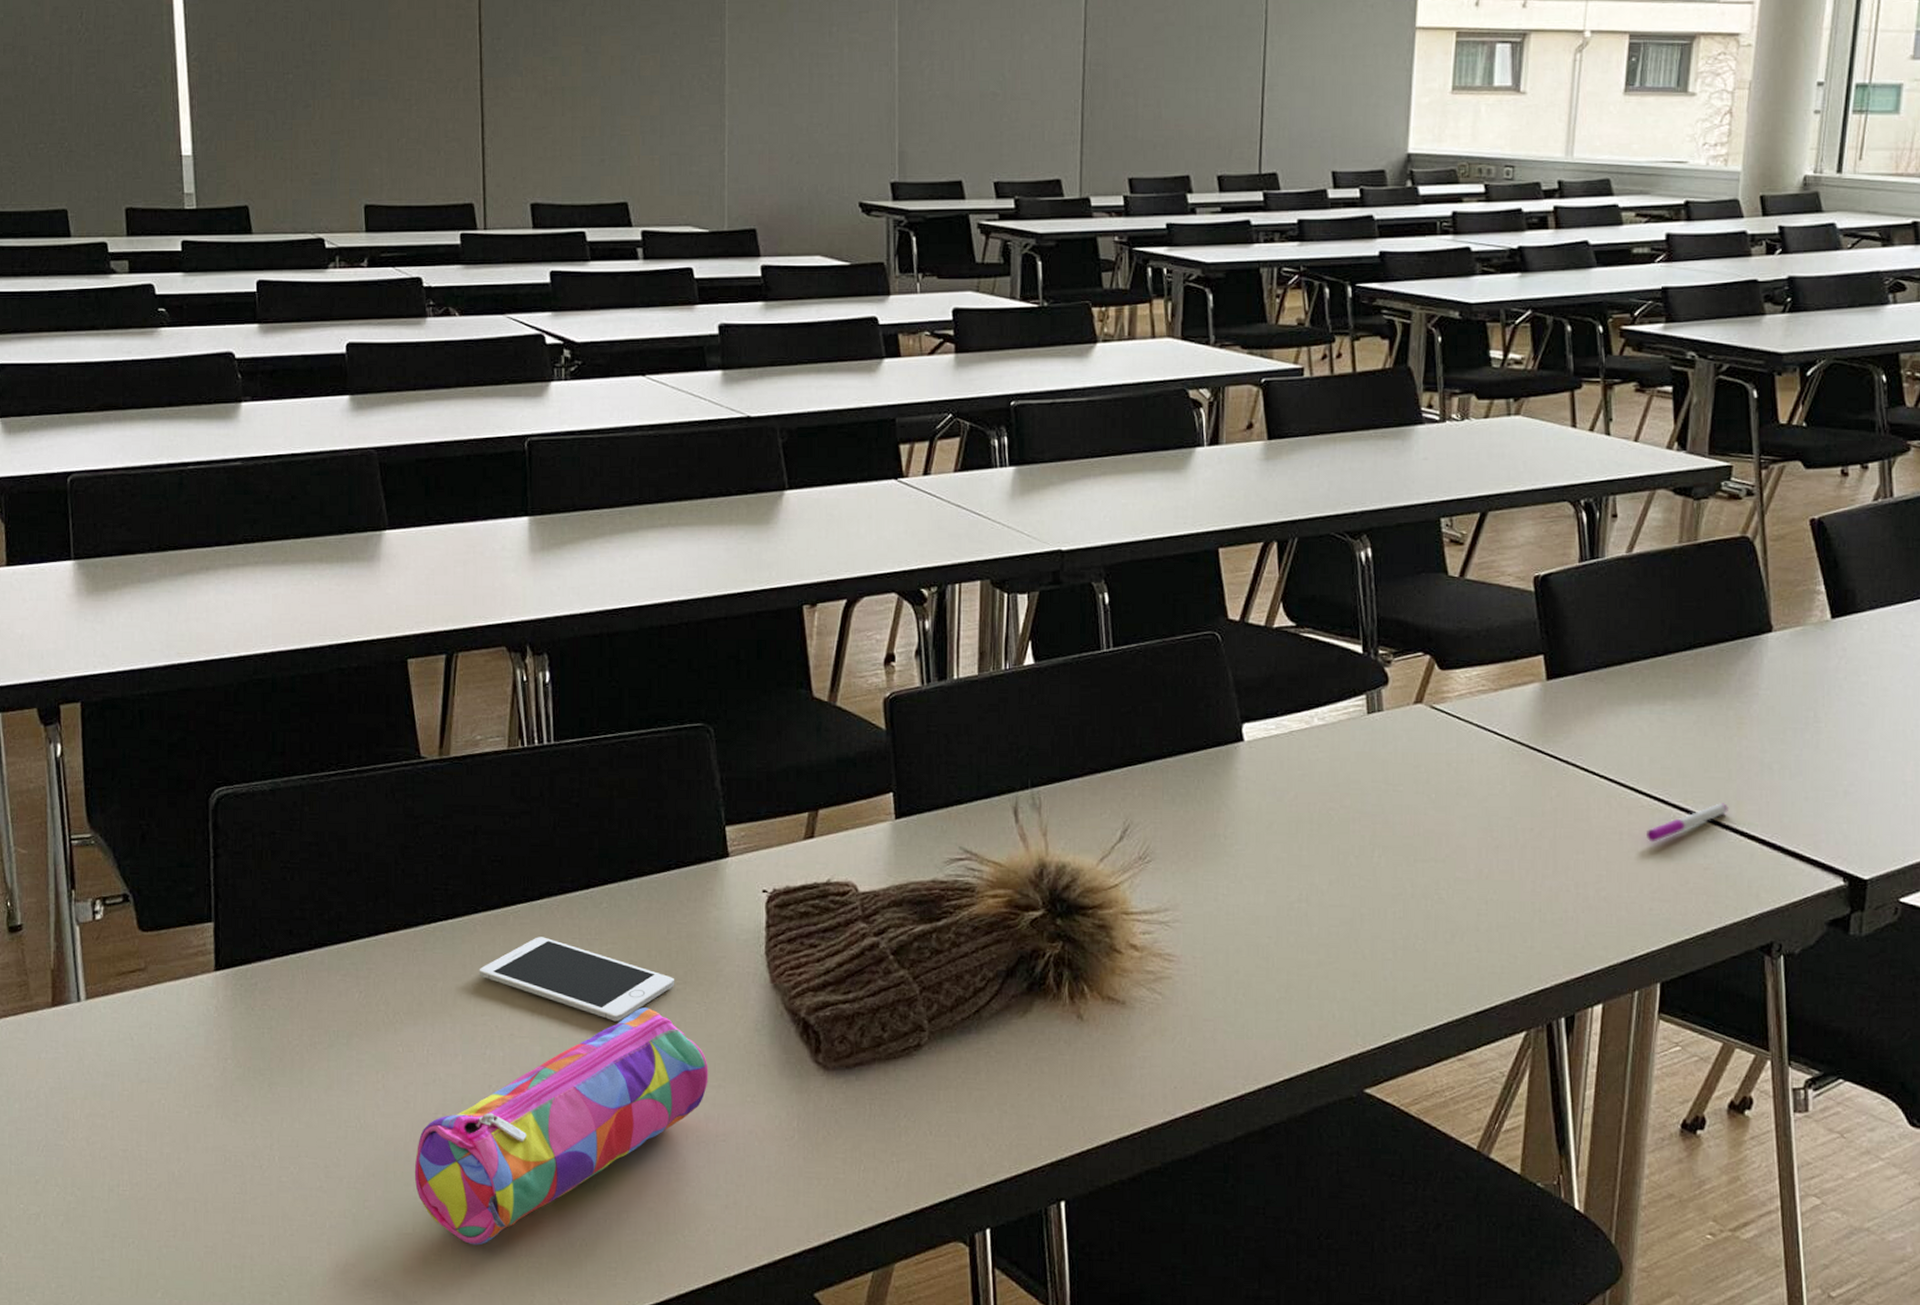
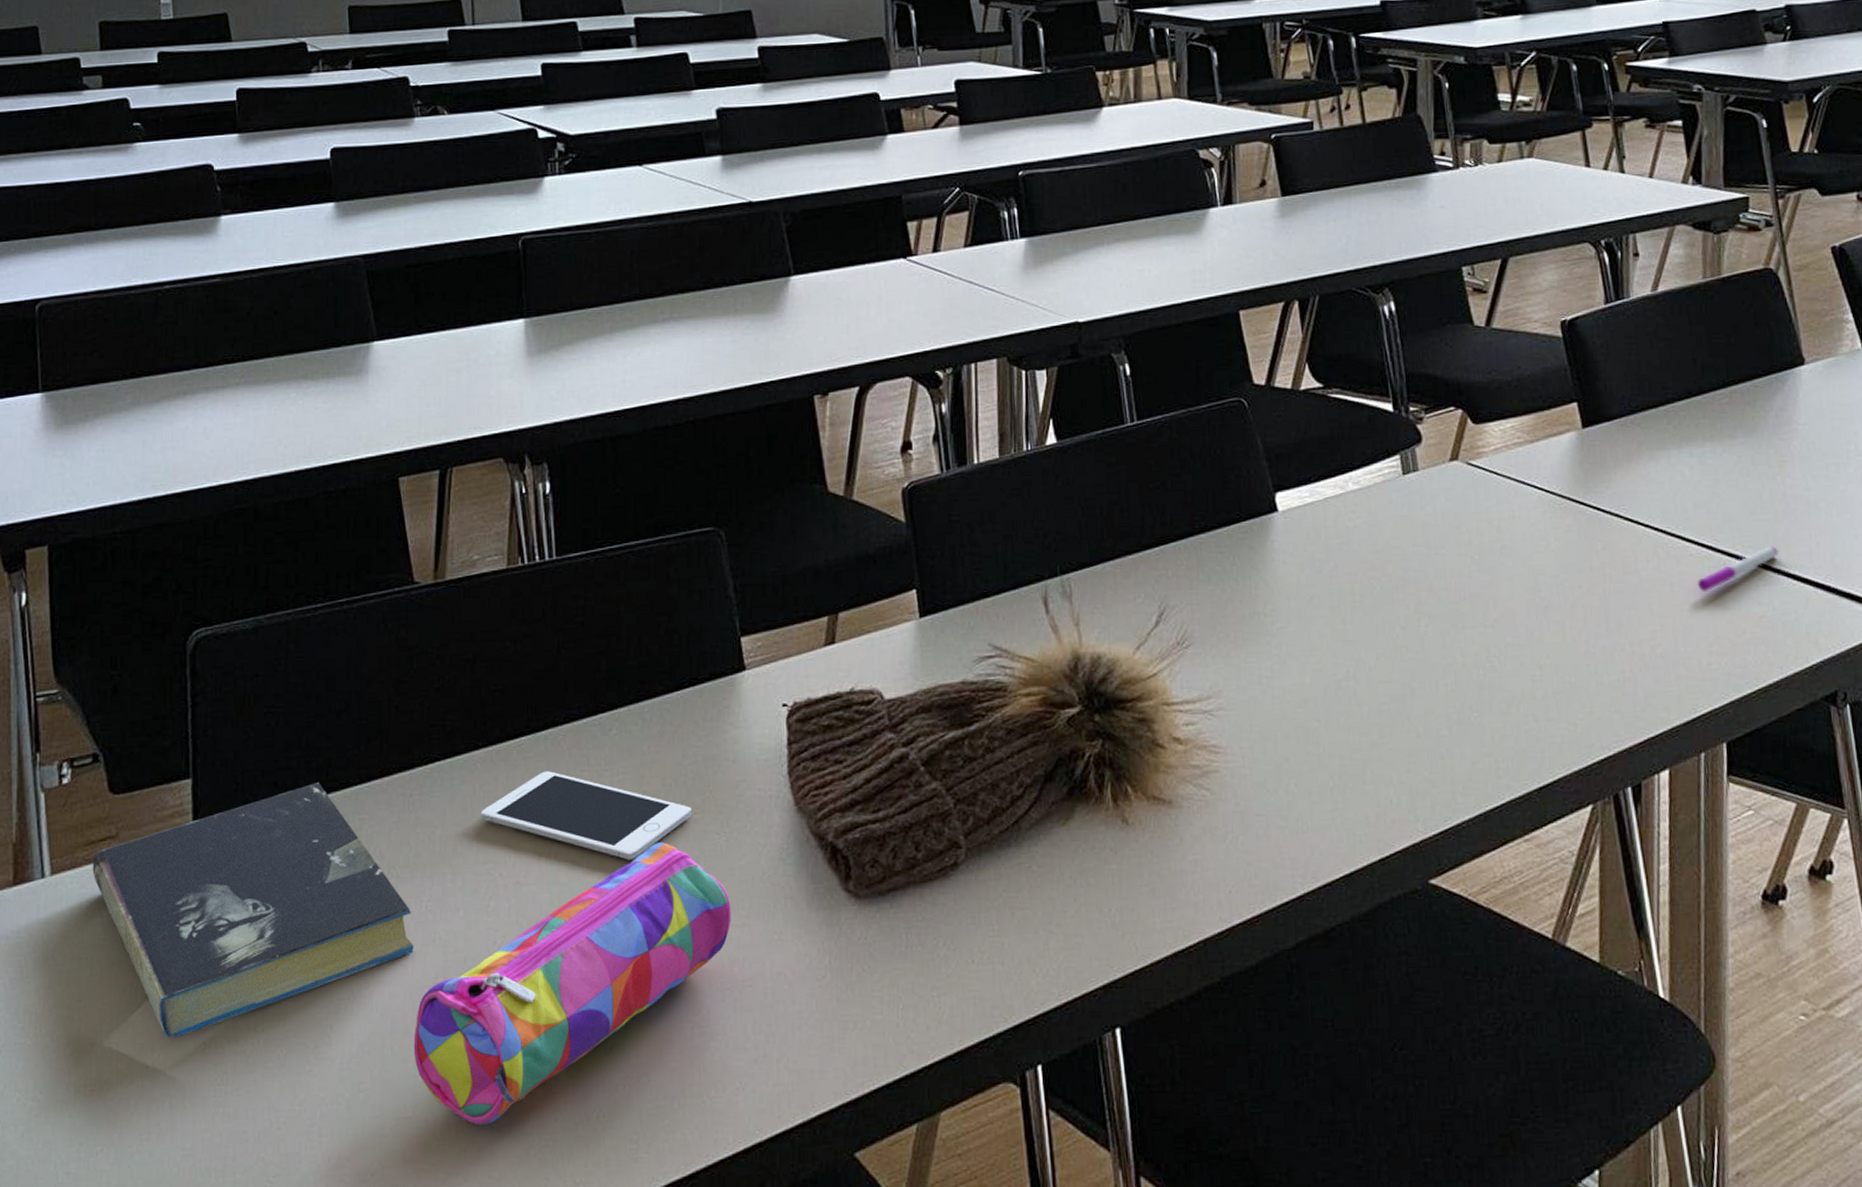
book: none [123,933,416,1150] -> present [92,782,414,1038]

